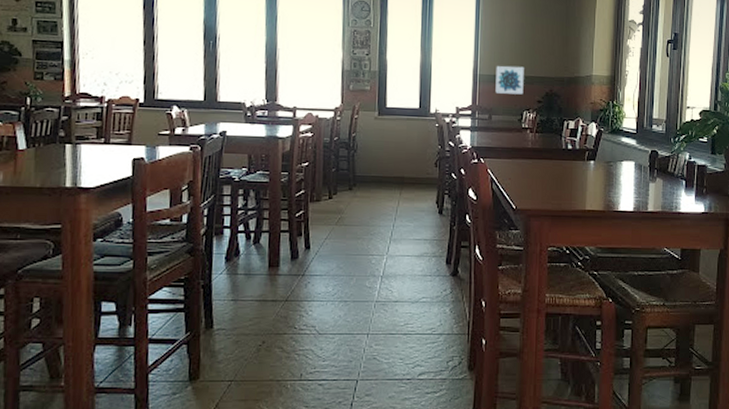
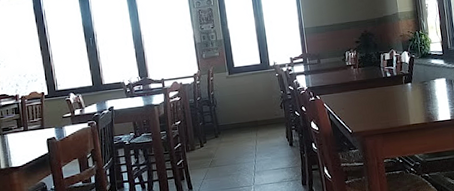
wall art: present [495,65,524,95] -> none [317,15,343,41]

